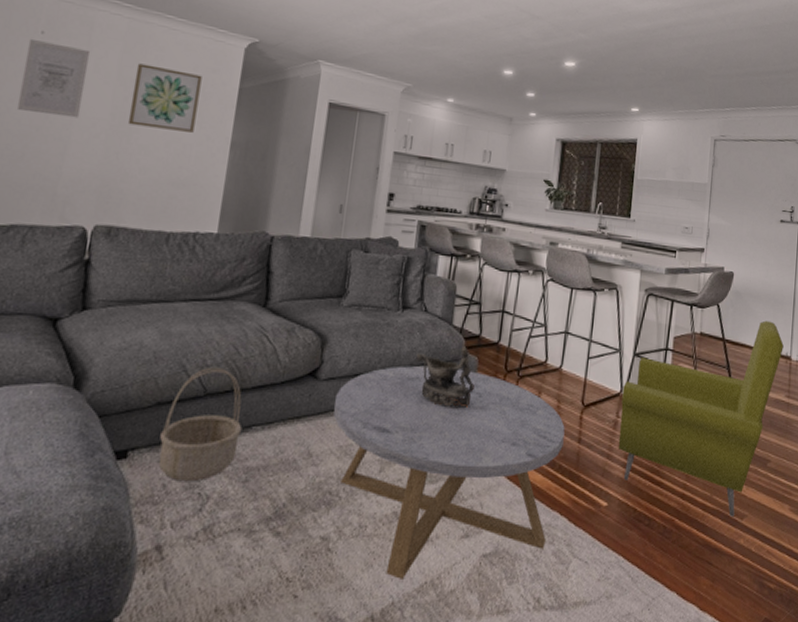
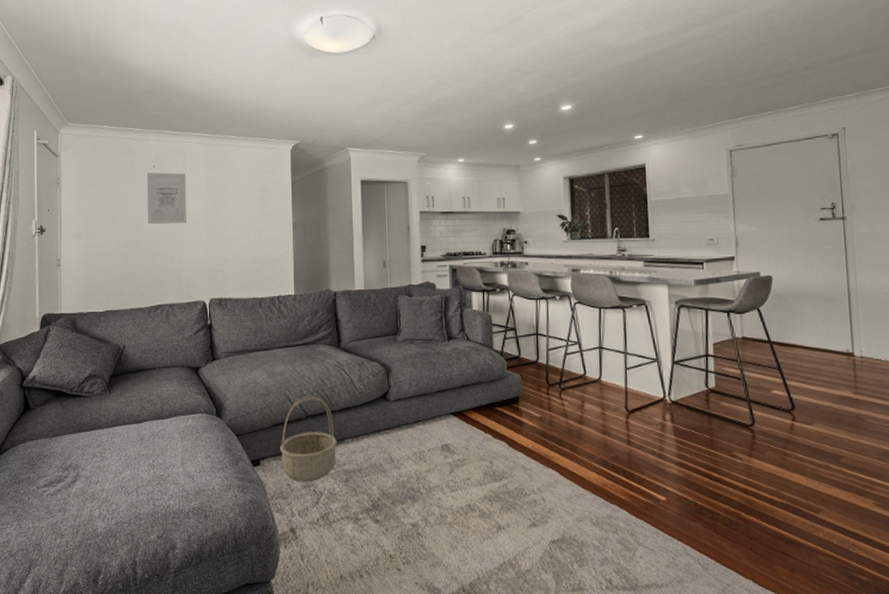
wall art: present [127,63,202,133] -> none [218,176,265,223]
coffee table: present [333,365,565,579] -> none [405,385,613,559]
decorative bowl: present [416,346,474,408] -> none [466,366,521,418]
armchair: present [618,320,784,517] -> none [666,319,843,511]

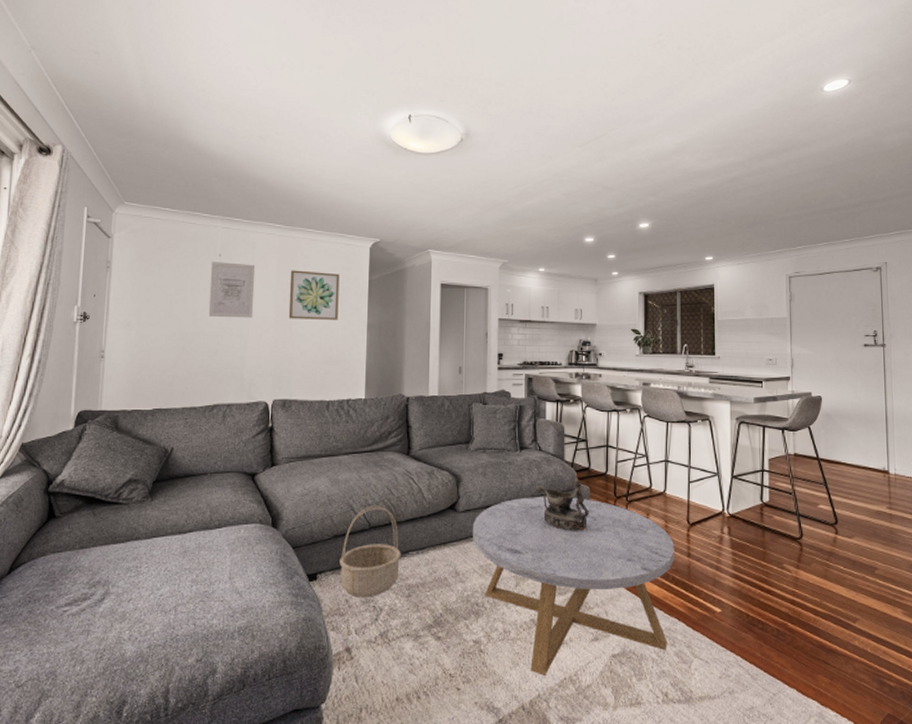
wall art: none [218,176,265,223] -> present [288,270,340,320]
coffee table: none [405,385,613,559] -> present [473,496,674,676]
decorative bowl: none [466,366,521,418] -> present [536,478,589,530]

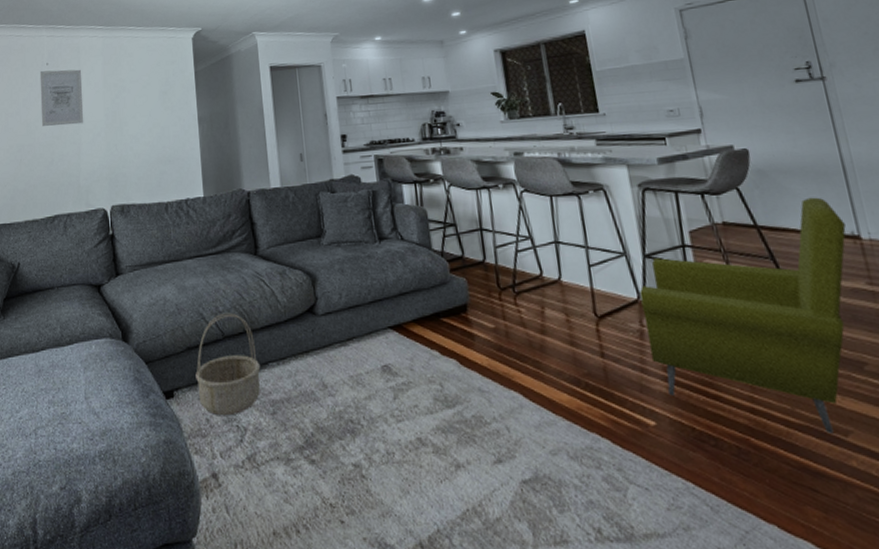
wall art: present [288,270,340,320] -> none [115,68,168,121]
coffee table: present [473,496,674,676] -> none [336,292,592,506]
decorative bowl: present [536,478,589,530] -> none [403,269,470,330]
armchair: none [725,439,880,620] -> present [639,197,846,434]

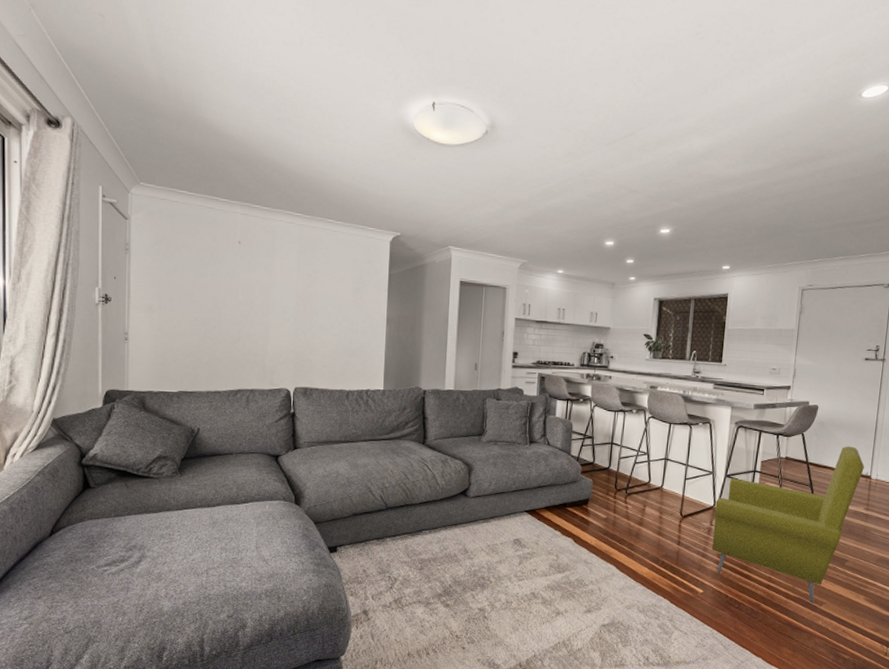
wall art: present [39,69,84,127] -> none [229,248,276,308]
basket: present [195,312,261,416] -> none [358,488,415,569]

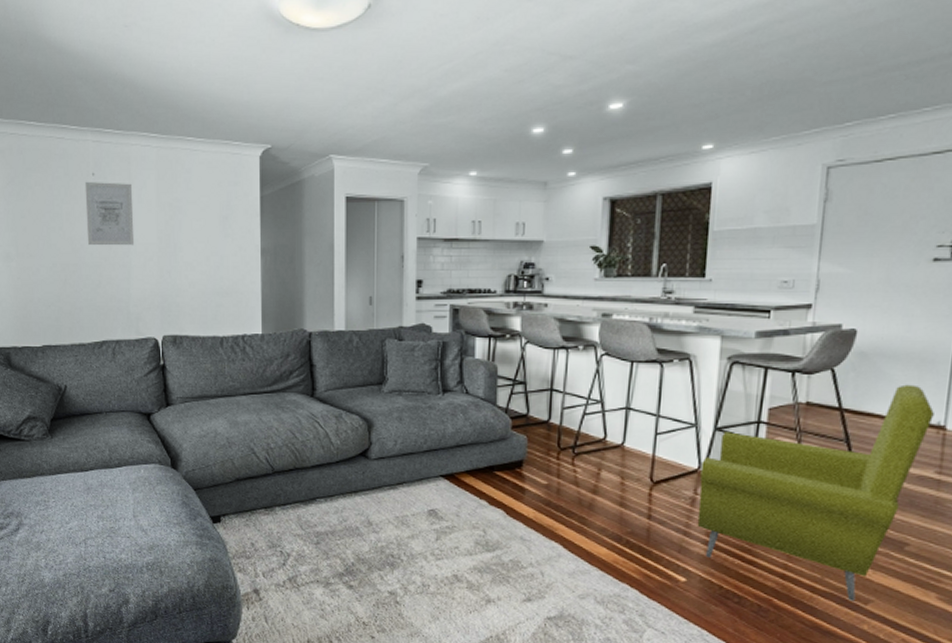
wall art: none [229,248,276,308] -> present [84,181,135,246]

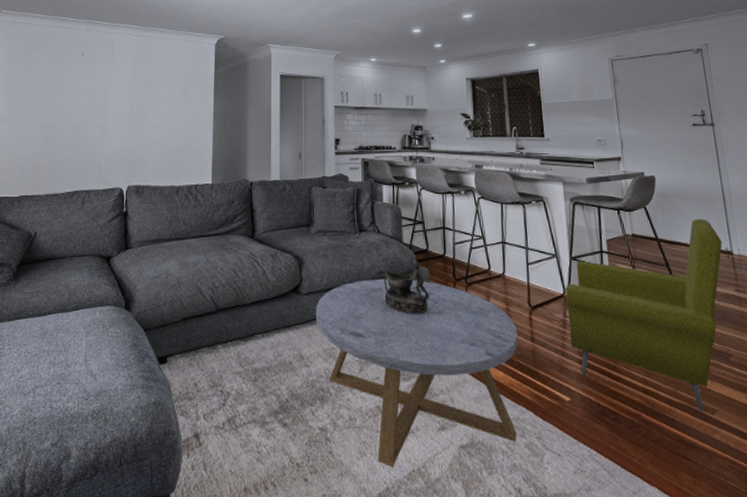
wall art: present [84,181,135,246] -> none [71,59,114,111]
coffee table: none [387,444,631,632] -> present [316,278,518,467]
decorative bowl: none [461,426,525,484] -> present [376,260,429,313]

